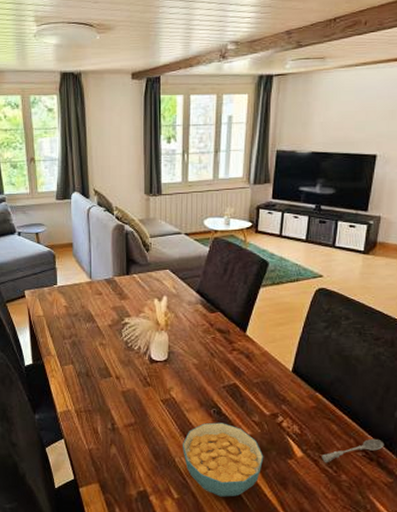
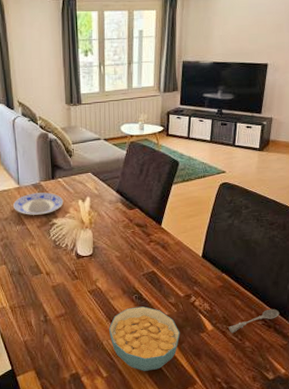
plate: none [84,288,138,313] -> present [13,192,64,215]

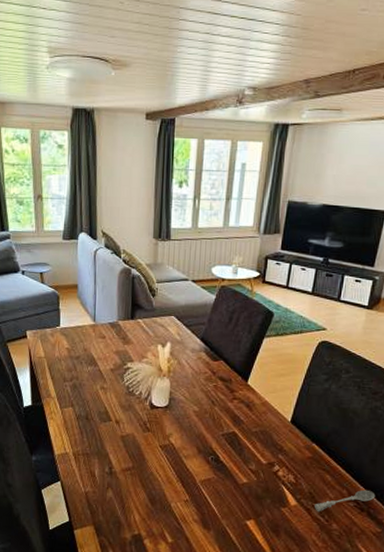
plate: present [13,192,64,215] -> none [87,332,142,357]
cereal bowl: present [108,306,180,371] -> none [178,469,259,543]

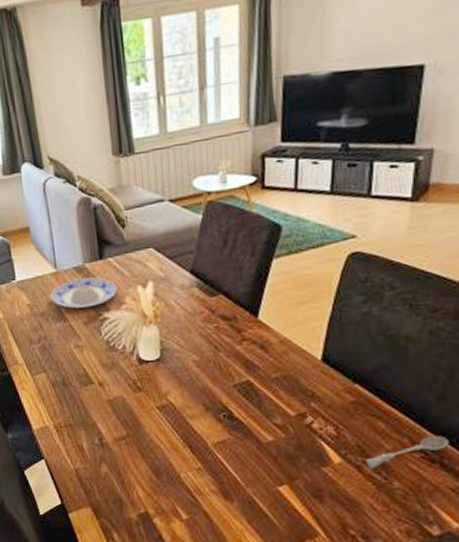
plate: none [87,332,142,357] -> present [50,277,117,308]

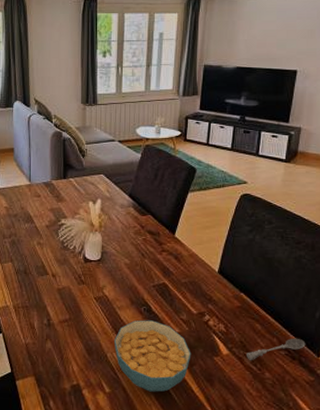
plate: present [50,277,117,308] -> none [24,191,74,214]
cereal bowl: none [187,429,292,515] -> present [113,320,192,392]

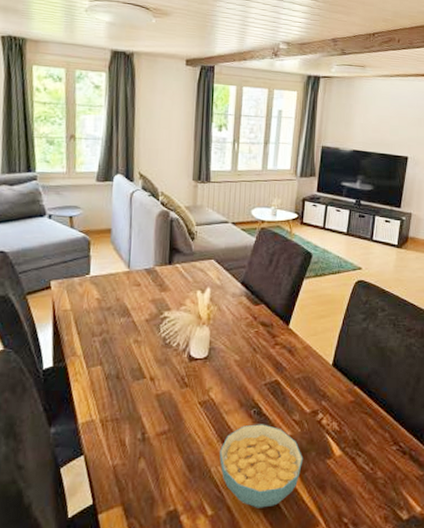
soupspoon: present [247,338,306,361] -> none [359,430,416,461]

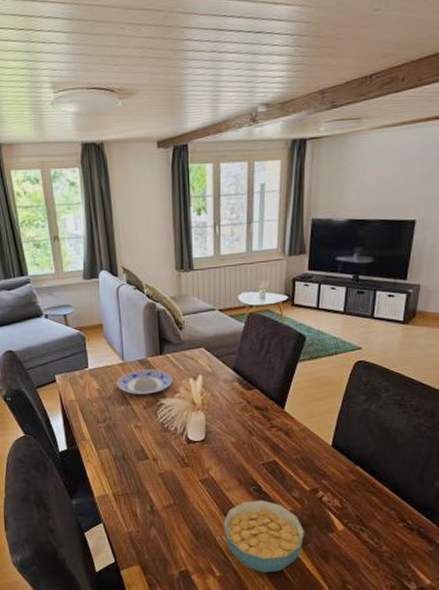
plate: none [120,279,180,306] -> present [117,369,173,394]

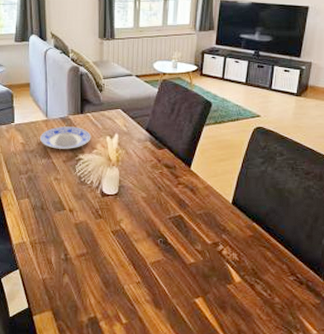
cereal bowl: present [222,500,305,573] -> none [130,251,206,321]

